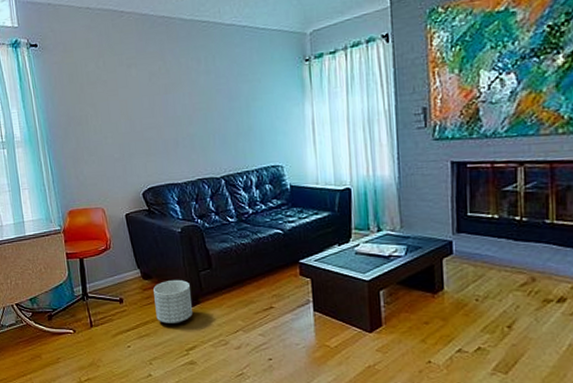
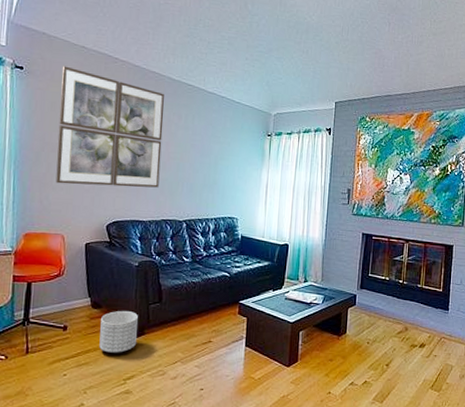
wall art: none [71,33,189,157] -> present [56,66,164,188]

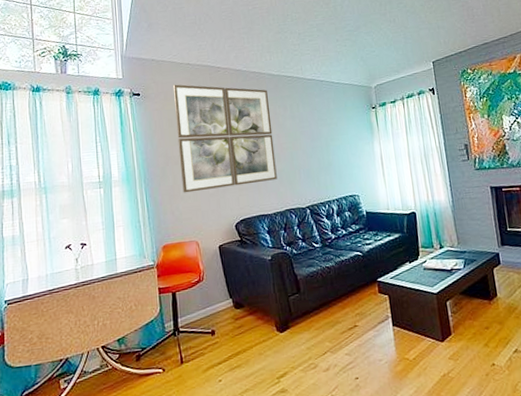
planter: present [99,311,138,354] -> none [245,306,284,353]

